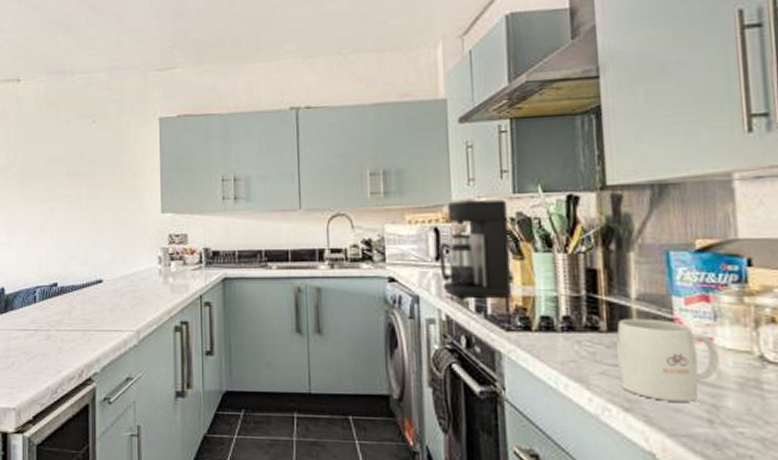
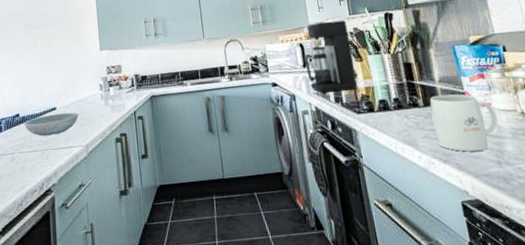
dish: none [63,288,131,314] -> present [24,112,79,137]

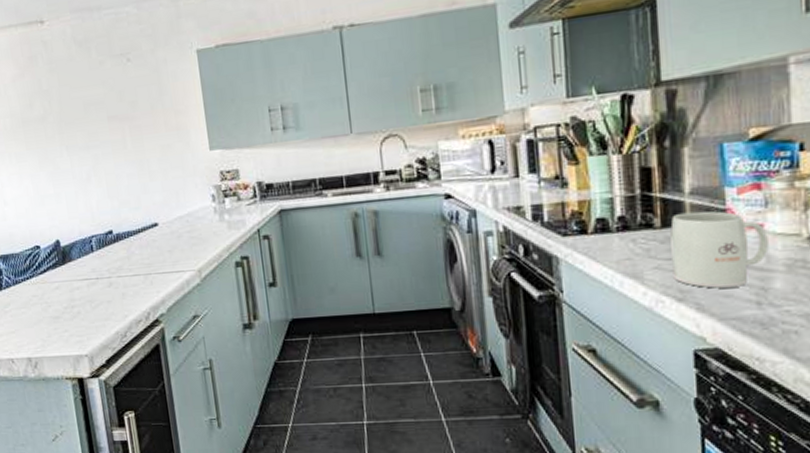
dish: present [24,112,79,137] -> none [119,229,188,258]
coffee maker: present [304,20,357,92] -> none [493,105,567,207]

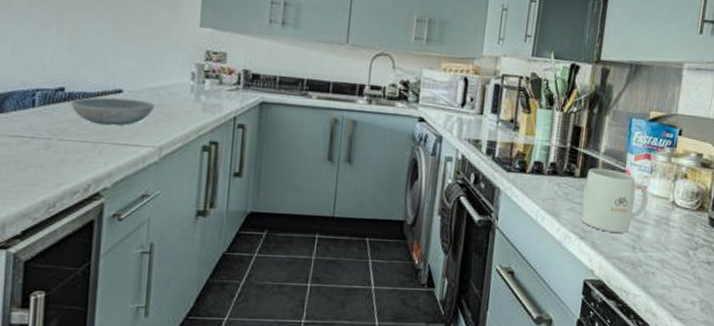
dish: none [119,229,188,258] -> present [71,97,156,126]

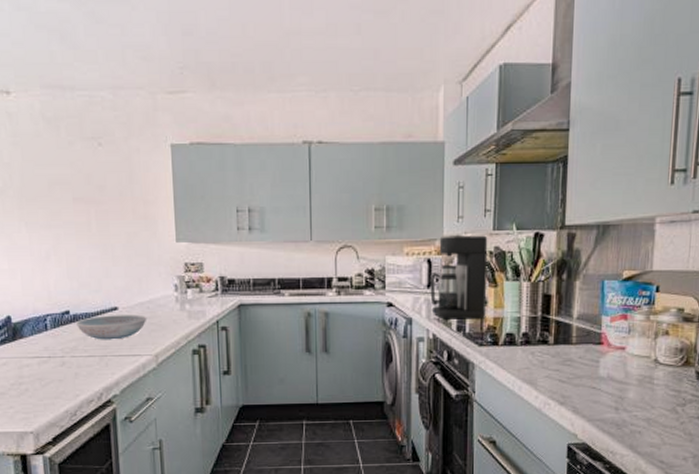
coffee maker: none [463,56,526,144] -> present [430,235,488,319]
mug: present [580,167,649,233] -> none [558,333,628,396]

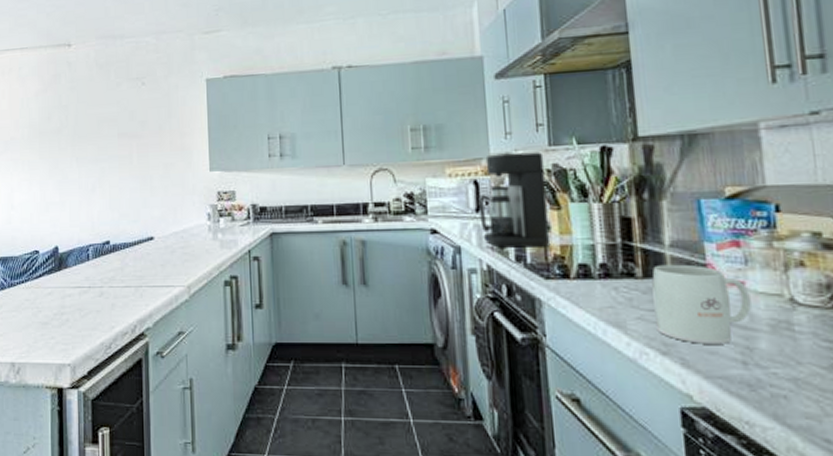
dish: present [76,314,147,340] -> none [115,244,181,270]
mug: none [558,333,628,396] -> present [651,264,751,344]

